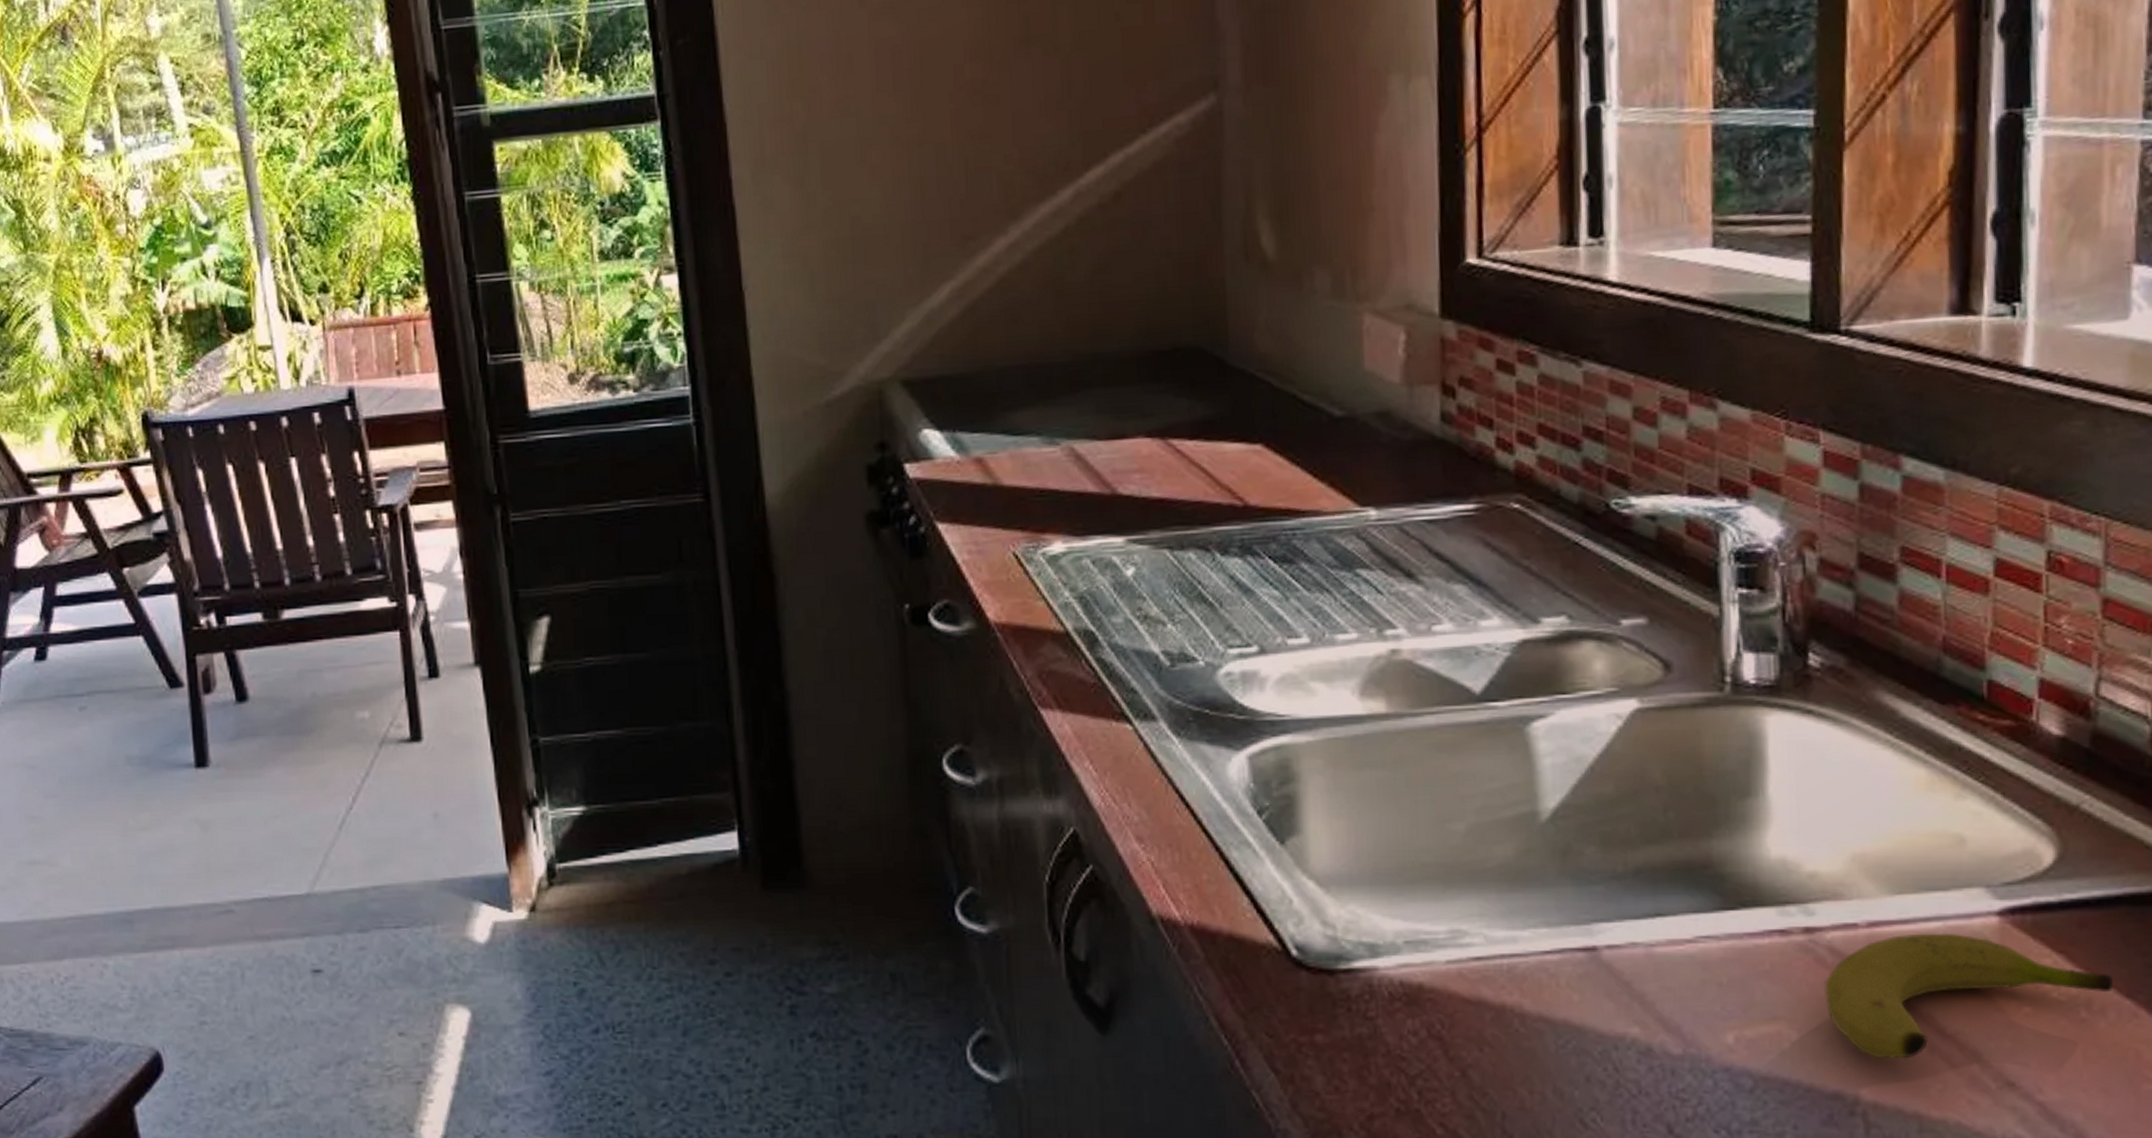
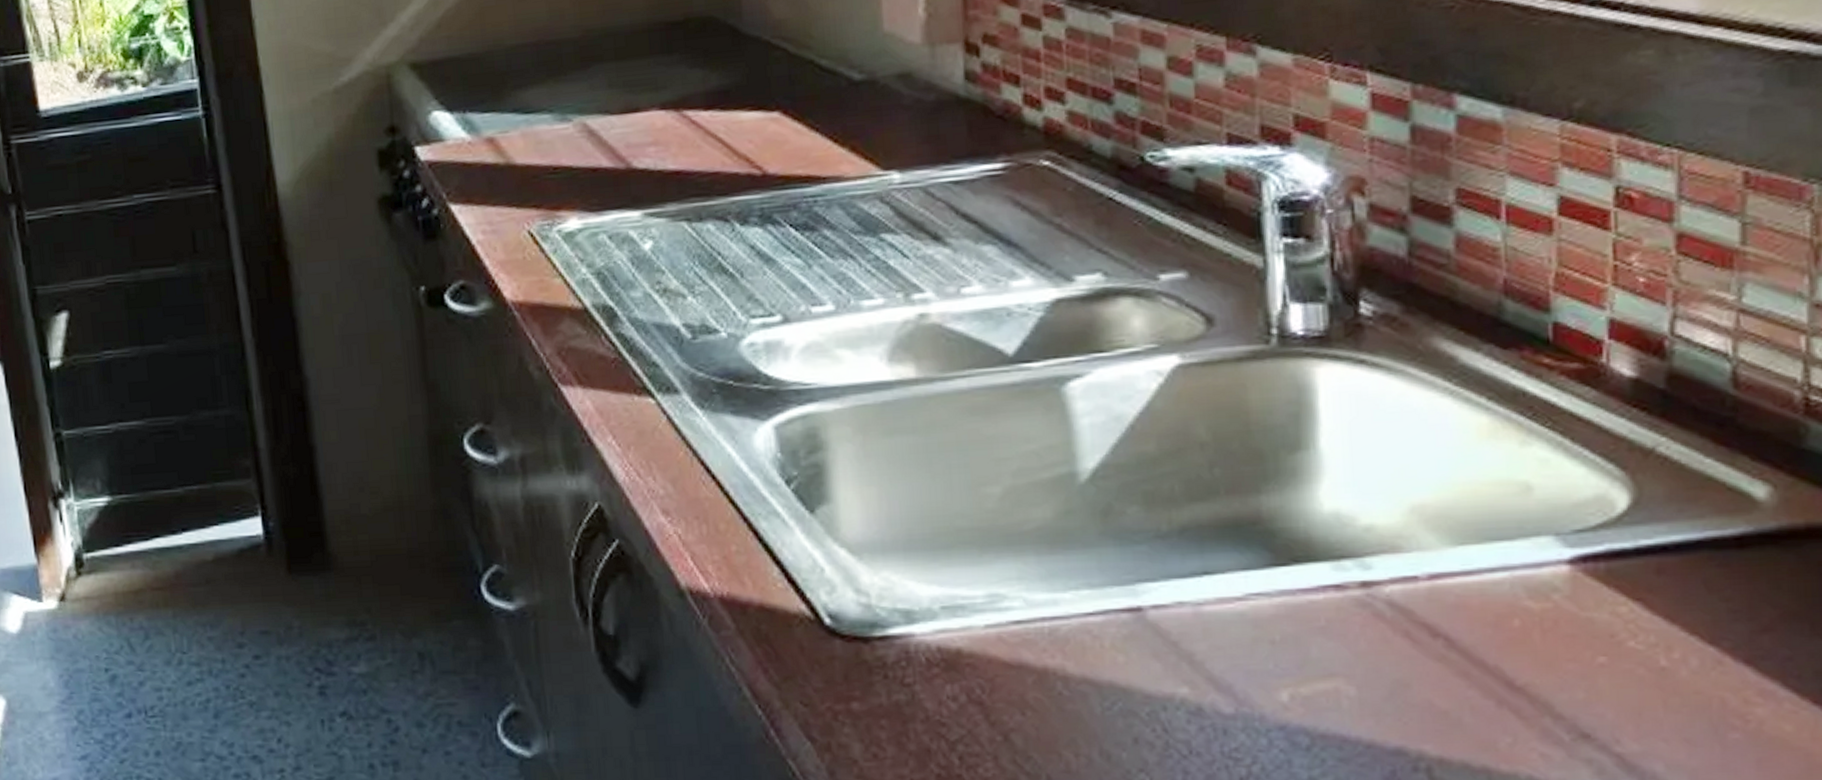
fruit: present [1824,933,2113,1059] -> none [1383,583,1695,713]

